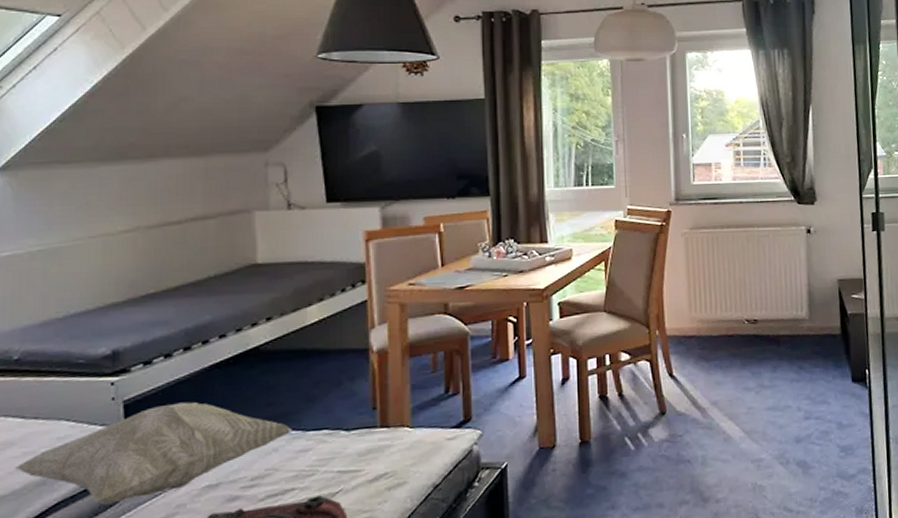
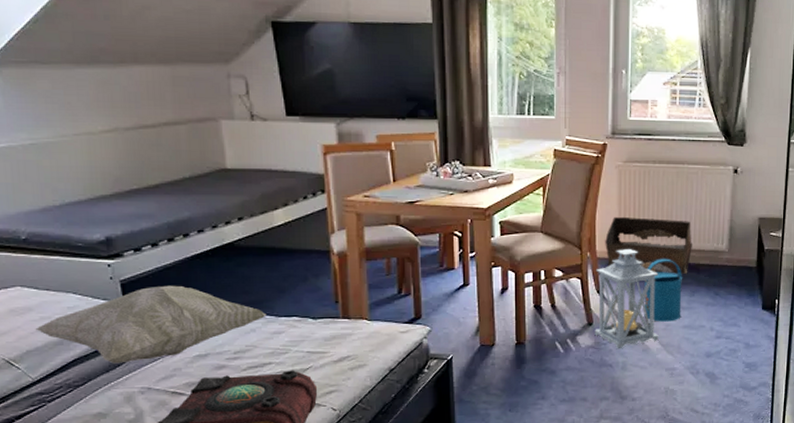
lantern: none [667,324,741,441] -> present [594,249,659,349]
storage bin: none [674,287,770,349] -> present [605,216,692,274]
watering can: none [716,331,764,405] -> present [641,258,682,322]

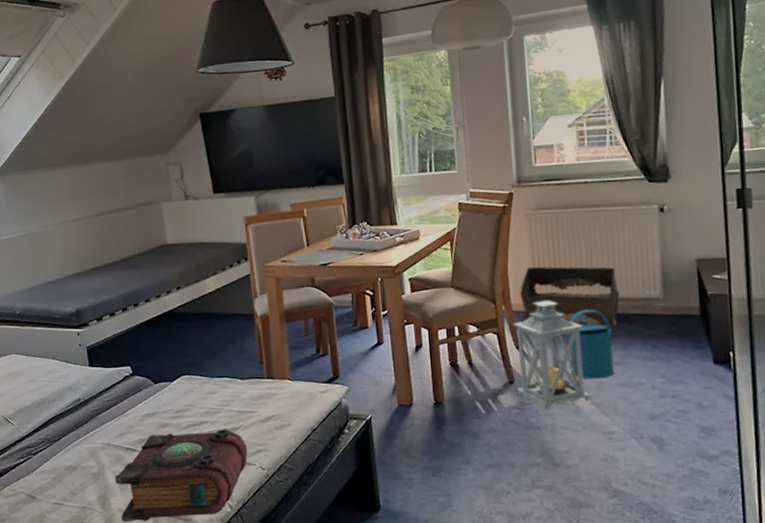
decorative pillow: present [35,285,267,364] -> none [25,350,202,421]

